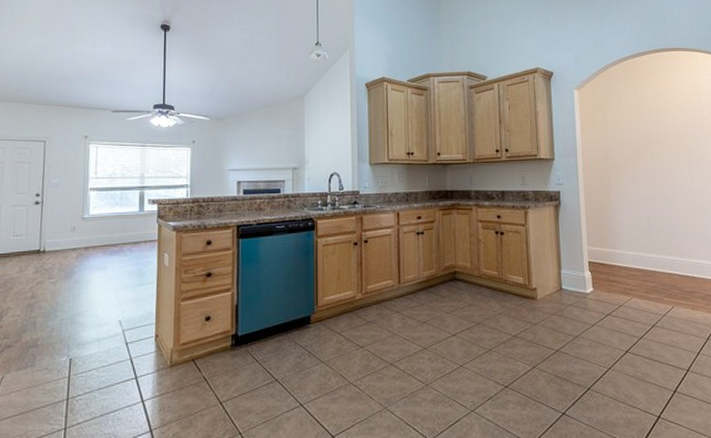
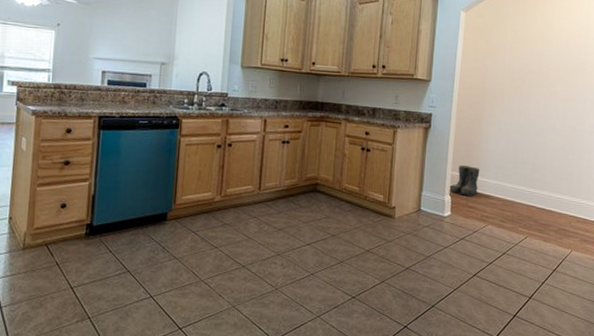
boots: none [589,239,617,270] -> present [450,165,480,196]

